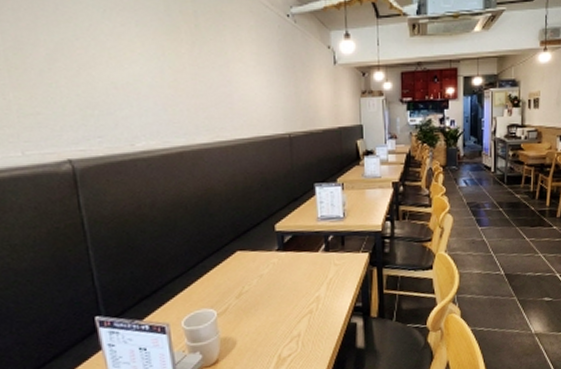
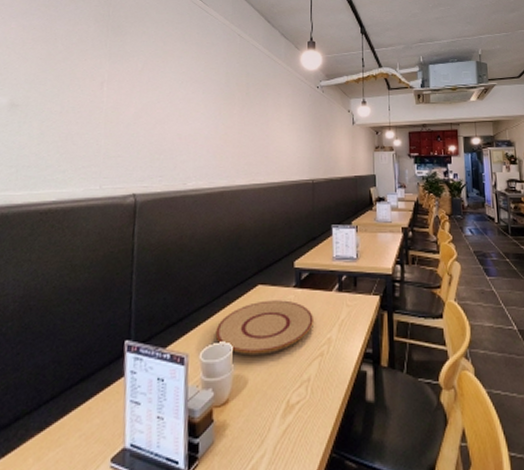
plate: none [195,264,300,320] -> present [215,300,313,356]

